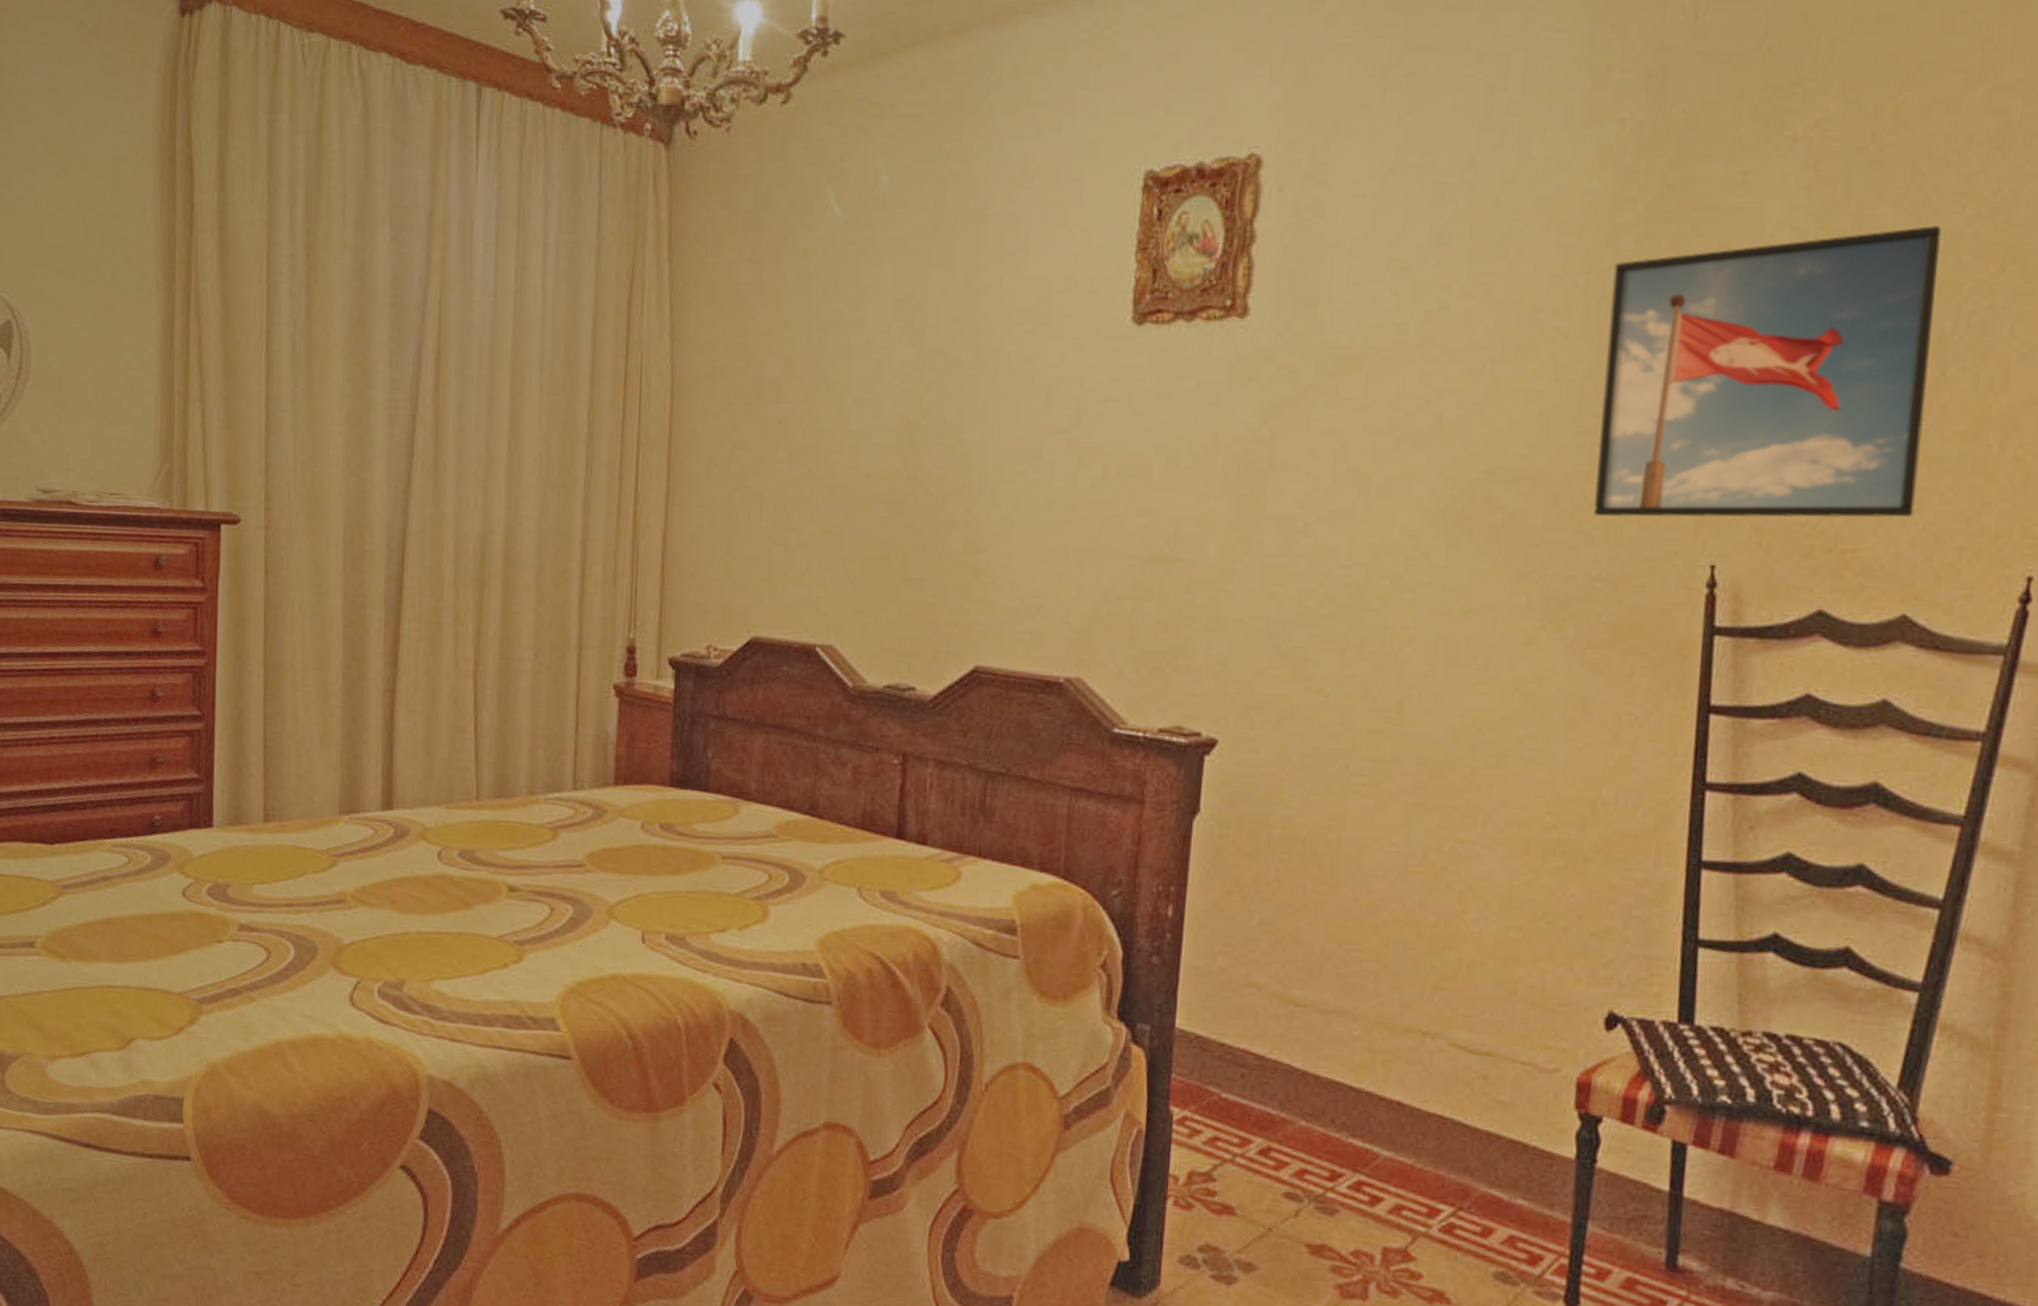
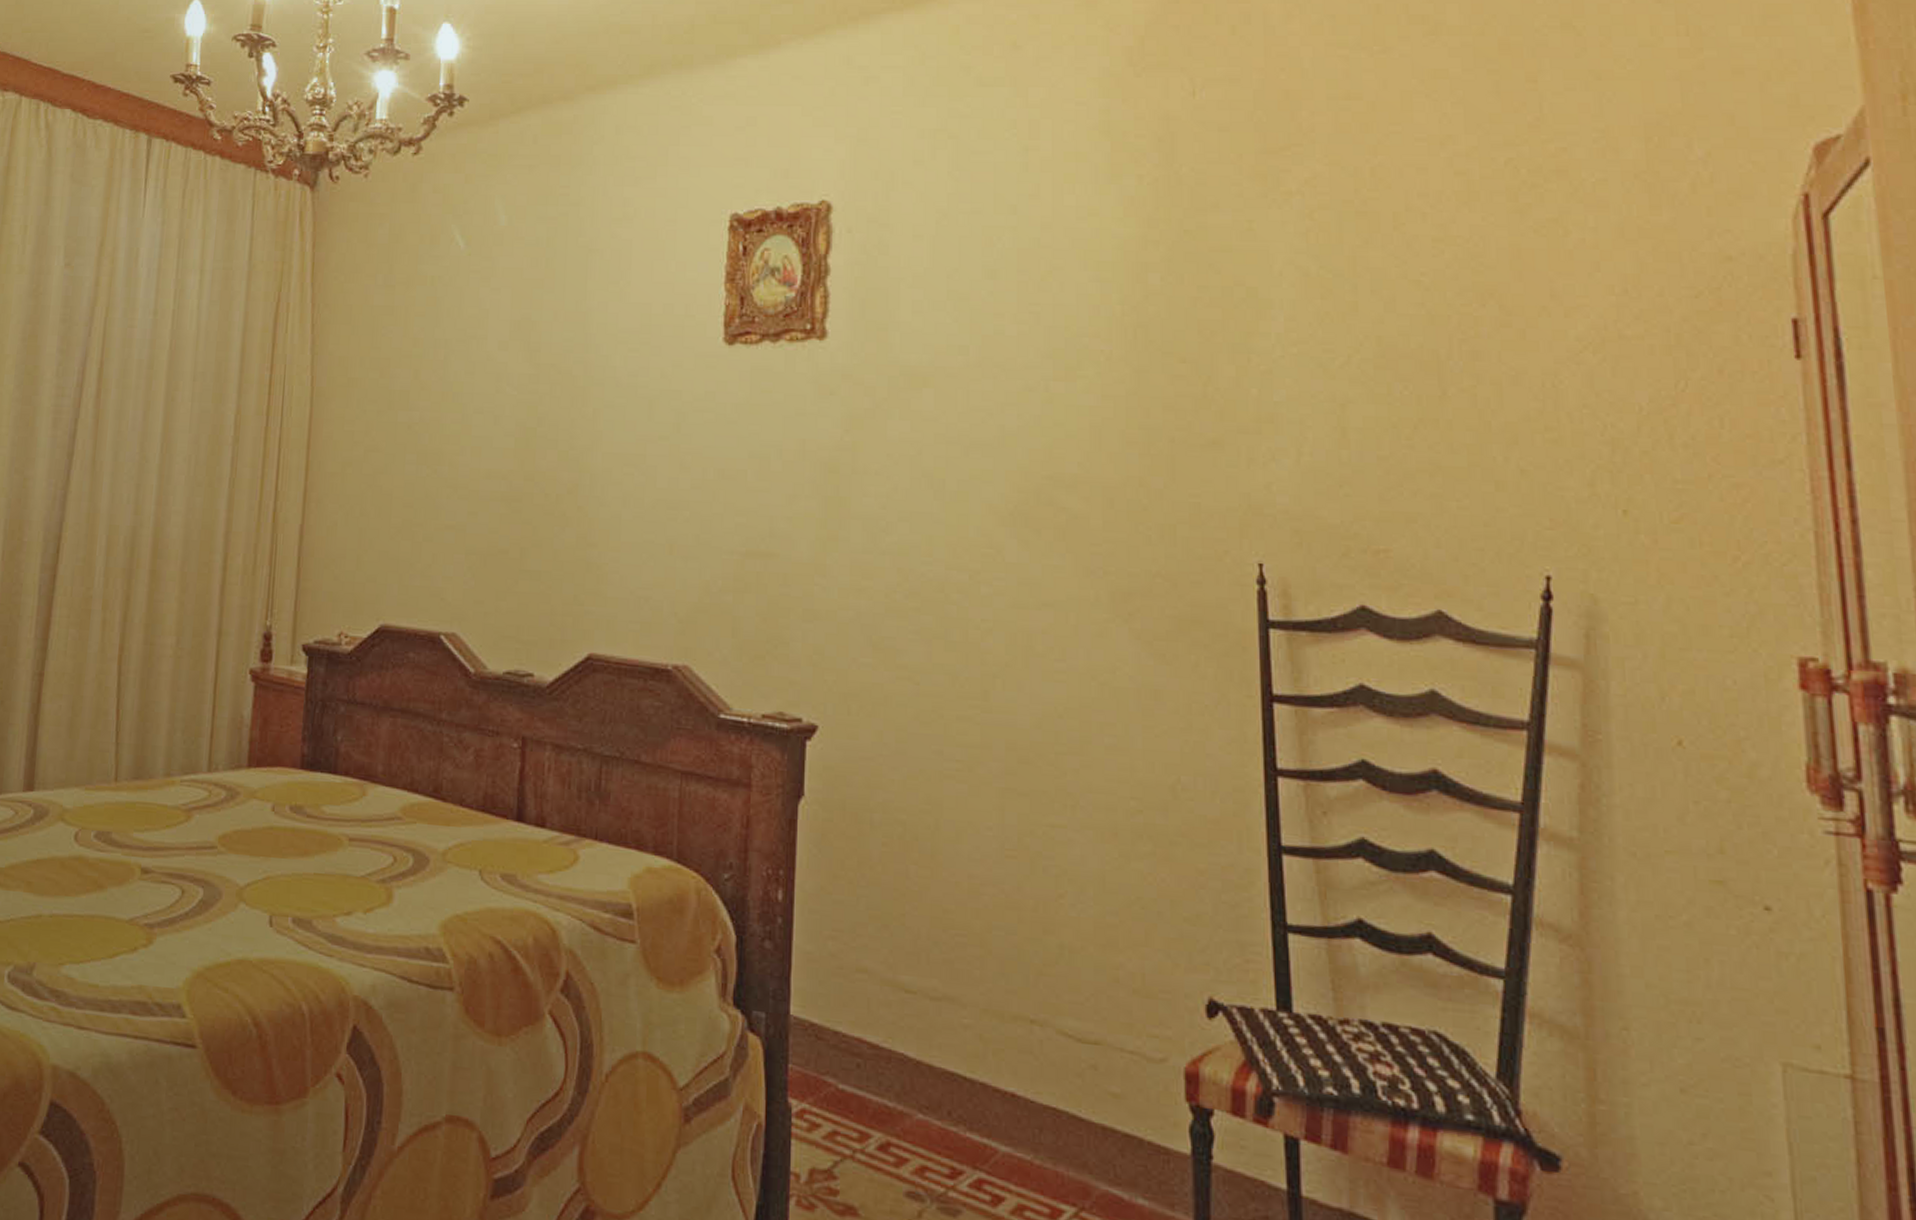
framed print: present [1594,226,1941,518] -> none [1145,267,1436,521]

